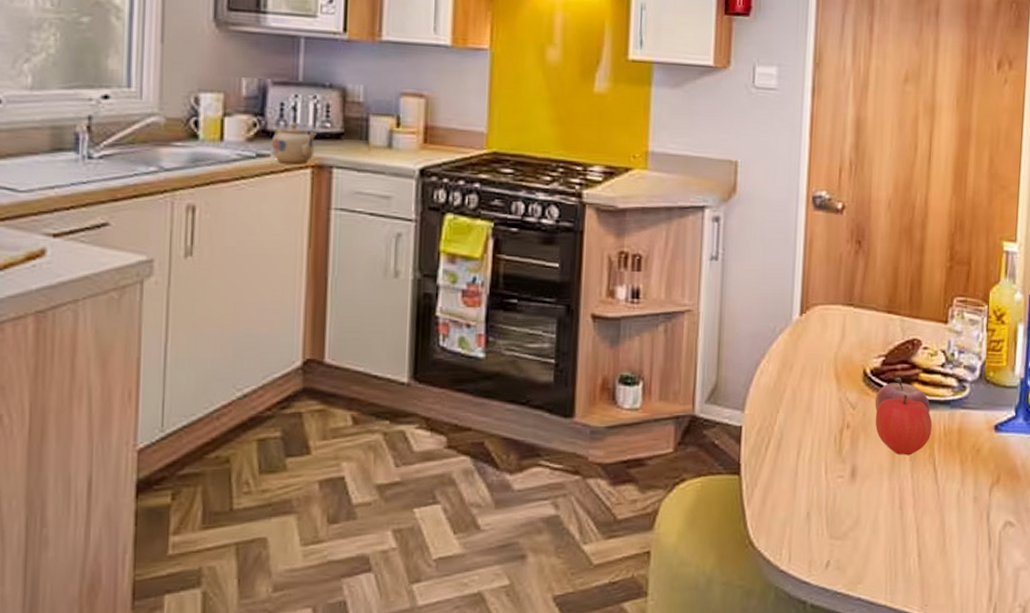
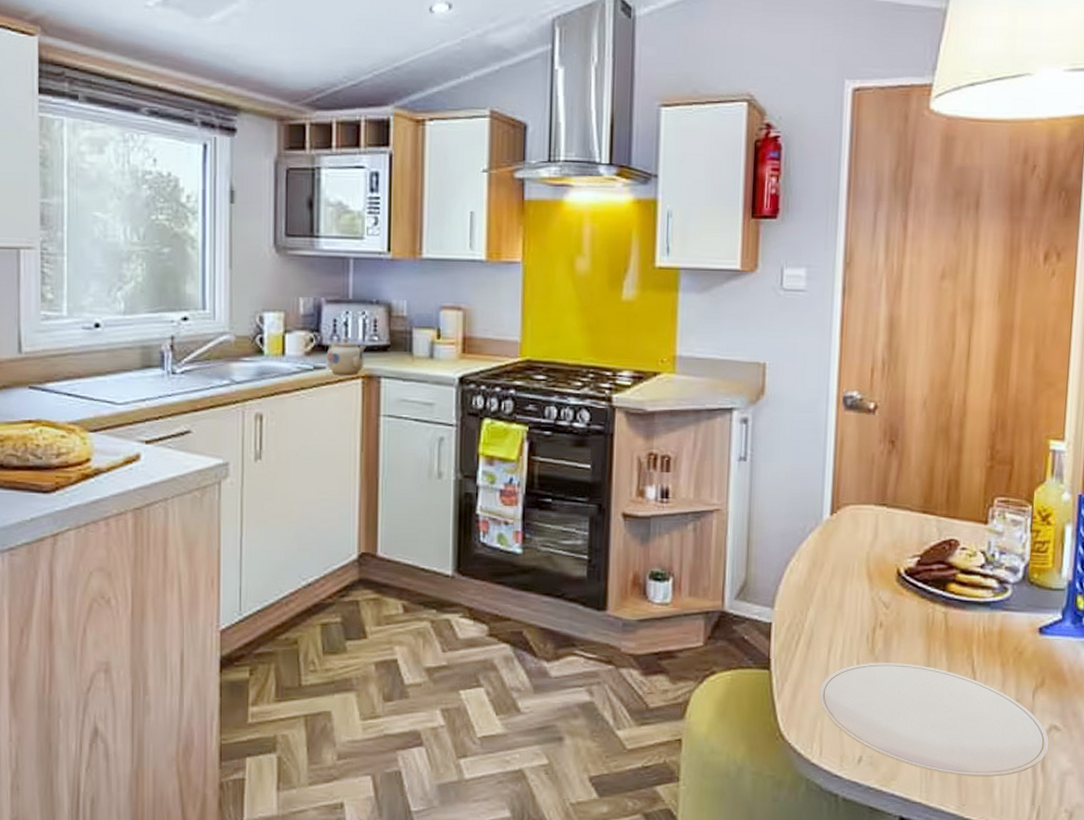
plate: none [788,463,1005,576] -> present [819,662,1050,777]
fruit: present [875,377,930,413] -> none [909,577,969,614]
fruit: present [875,394,933,456] -> none [909,594,971,656]

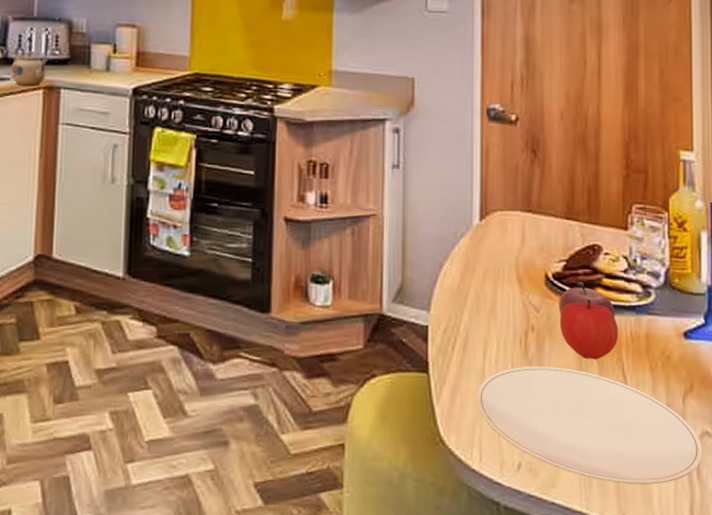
fruit: none [909,577,969,614] -> present [558,281,615,318]
fruit: none [909,594,971,656] -> present [559,298,619,360]

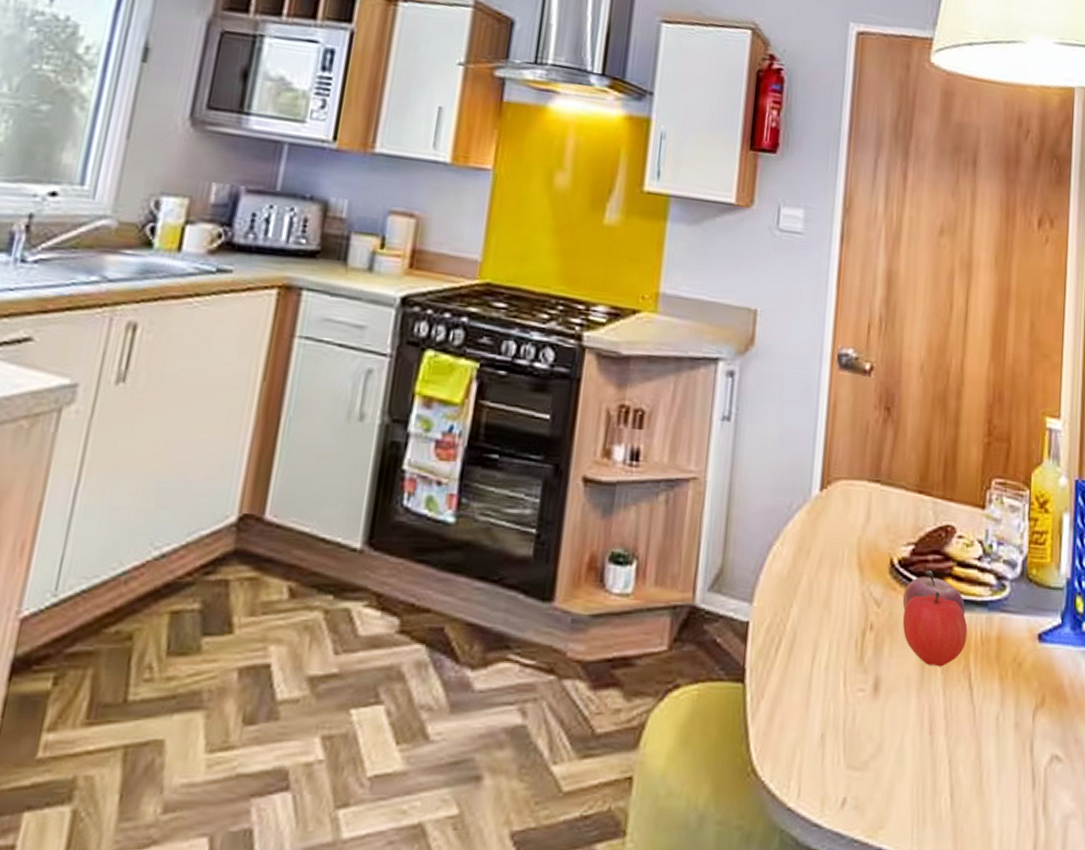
teapot: present [11,52,48,87] -> none [234,237,289,285]
plate: present [476,365,703,485] -> none [799,674,1051,822]

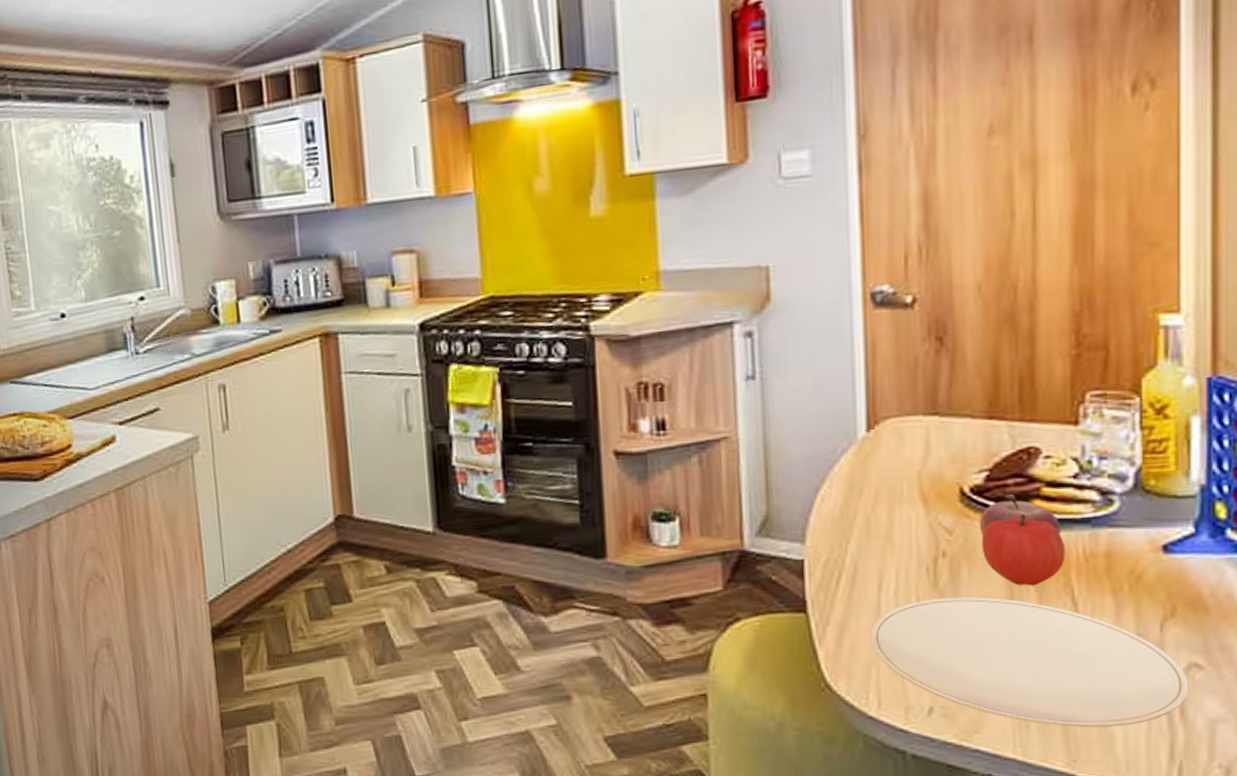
plate: none [799,674,1051,822] -> present [870,596,1189,727]

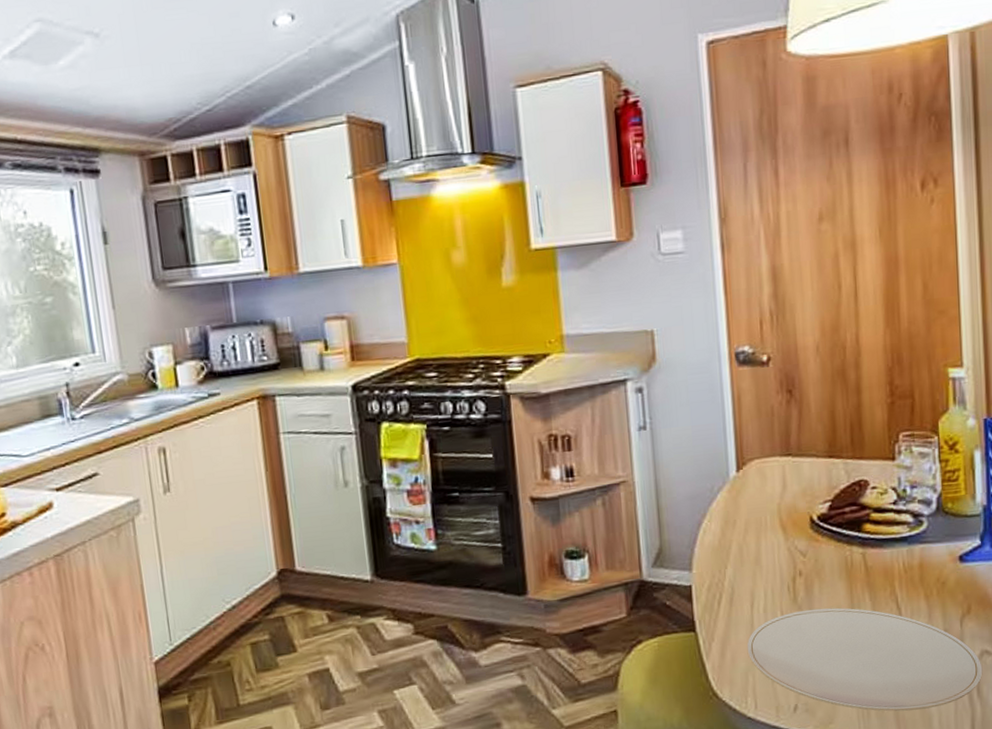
fruit: present [979,494,1060,535] -> none [825,519,886,556]
fruit: present [981,513,1066,586] -> none [828,535,891,596]

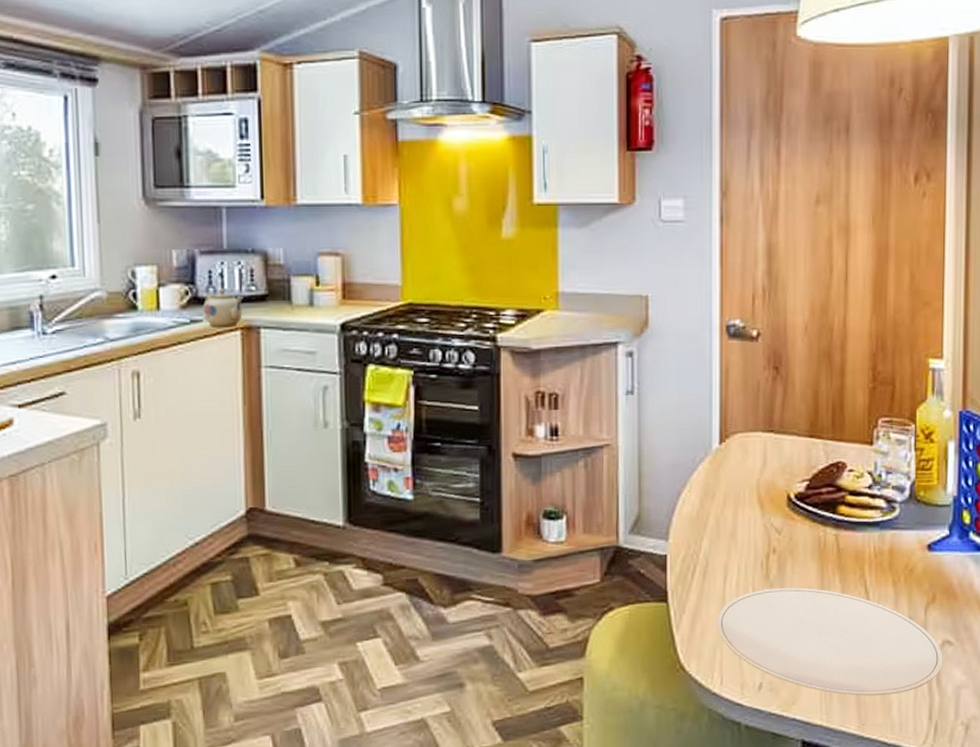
teapot: none [219,362,258,400] -> present [203,290,244,328]

